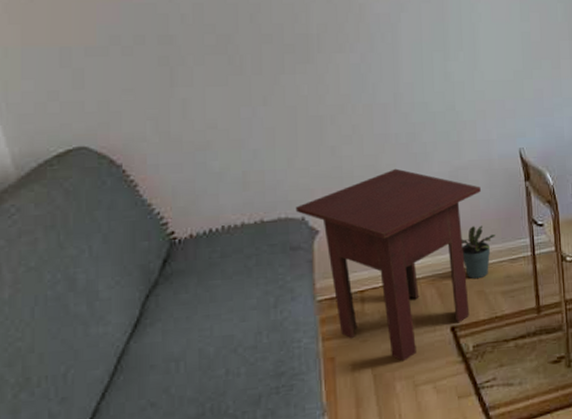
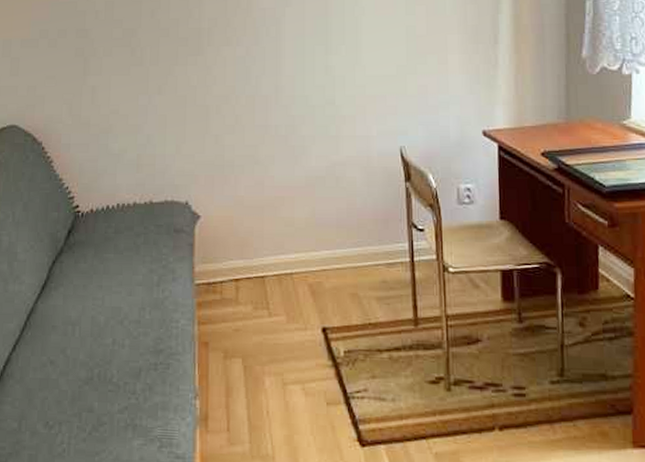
side table: present [295,168,481,362] -> none [180,160,358,357]
potted plant: present [461,225,495,279] -> none [336,225,372,281]

